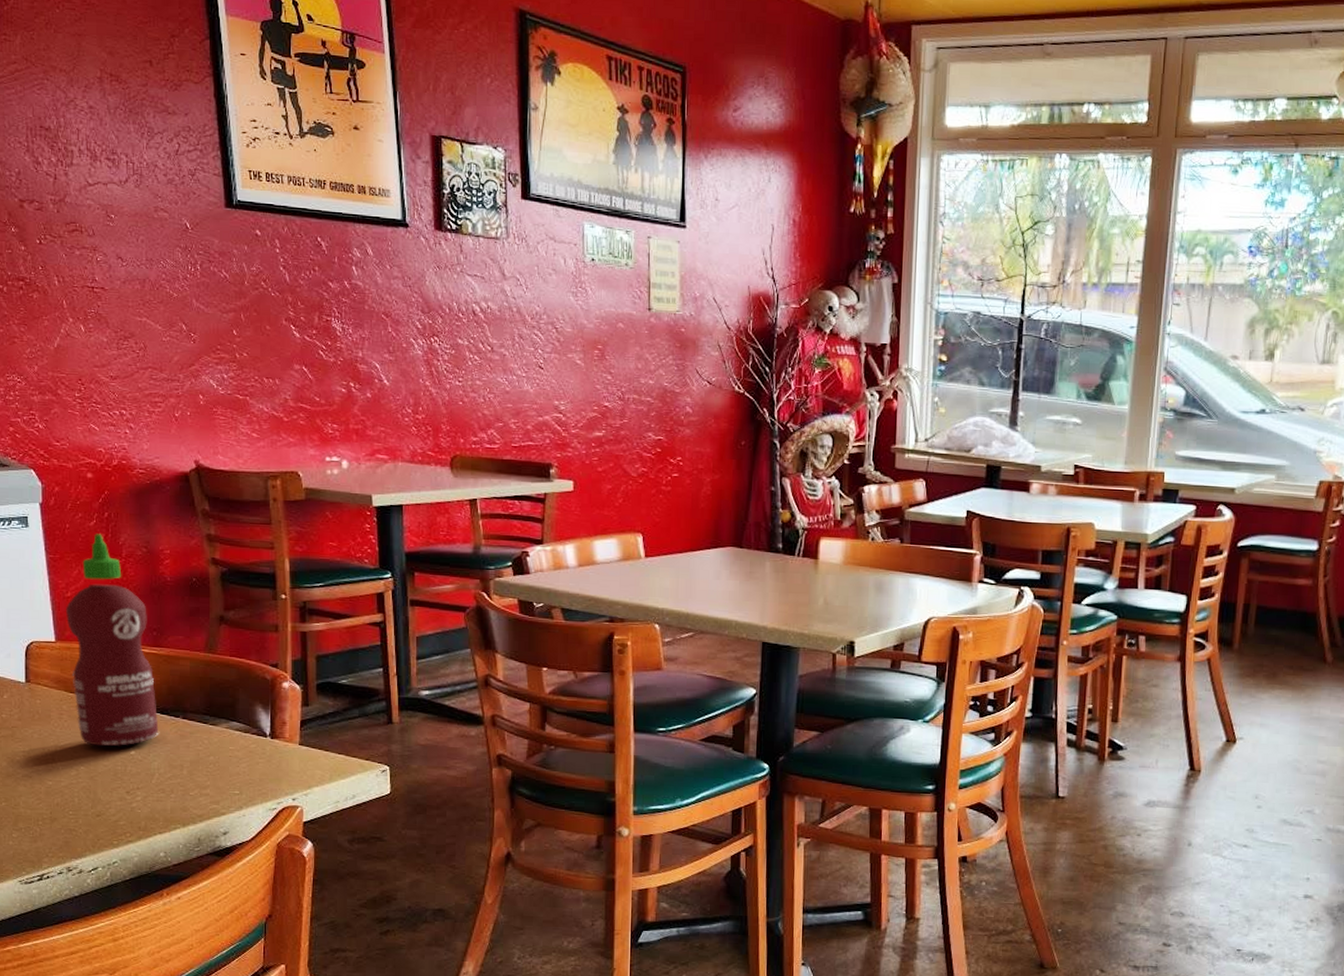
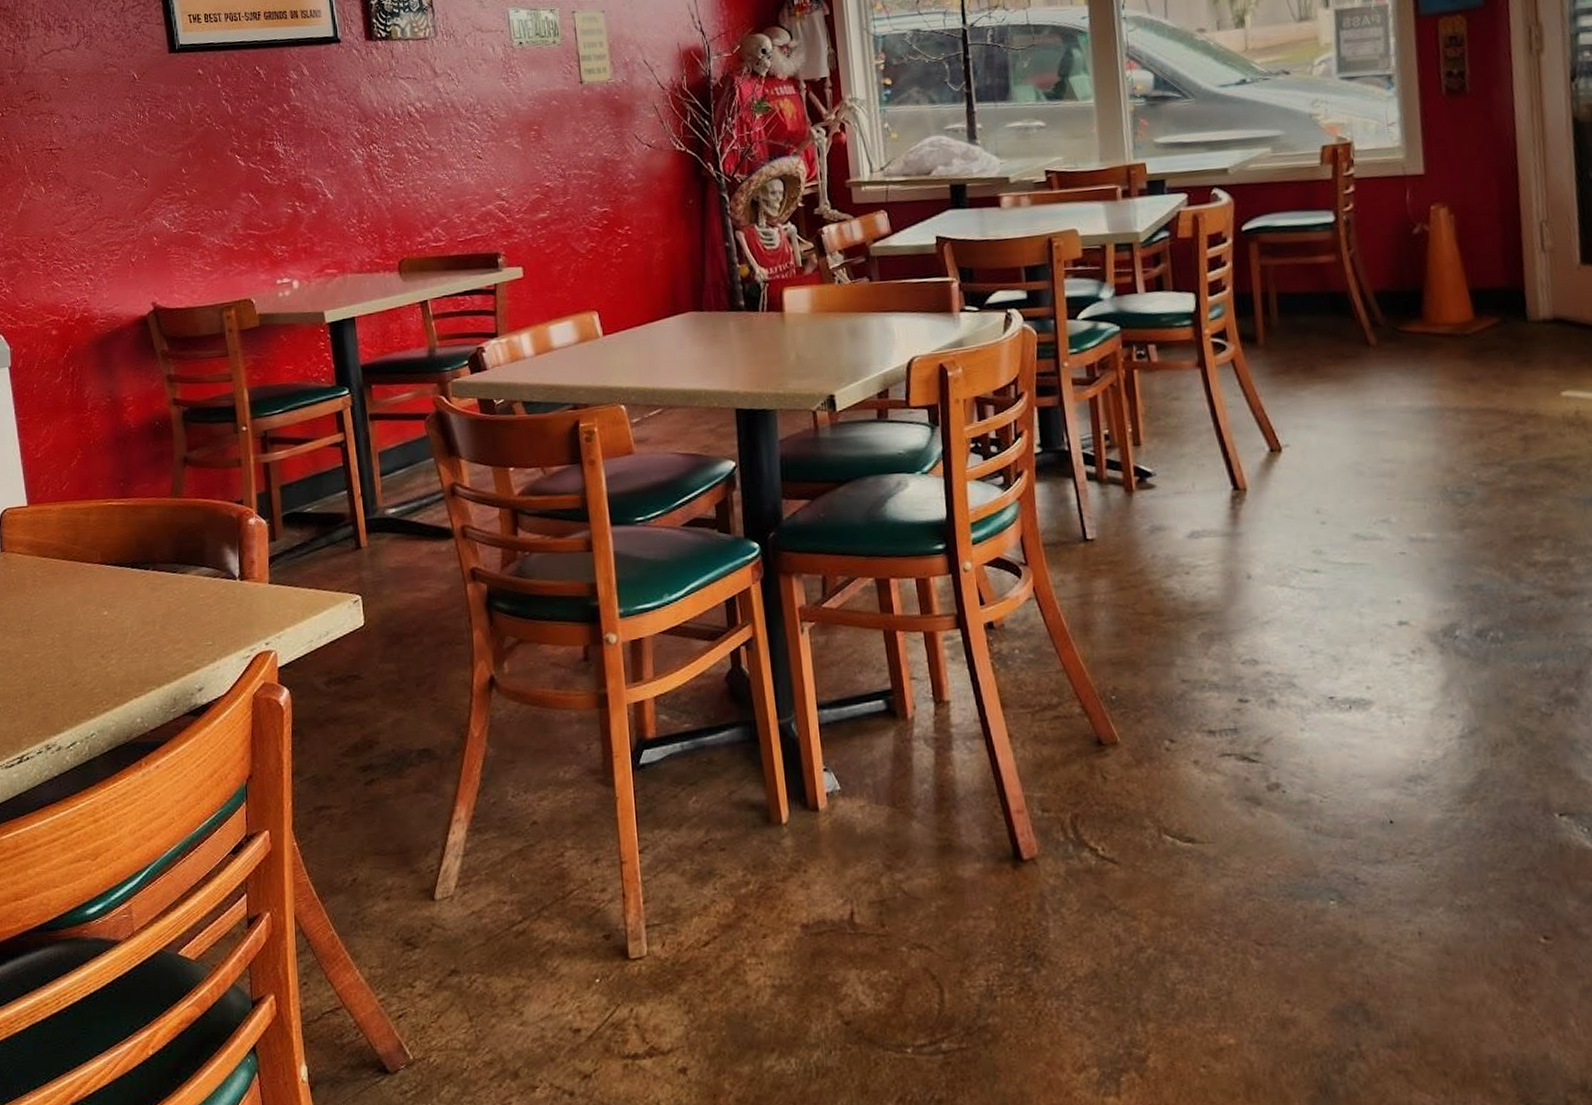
hot sauce: present [66,533,159,747] -> none [36,389,130,611]

